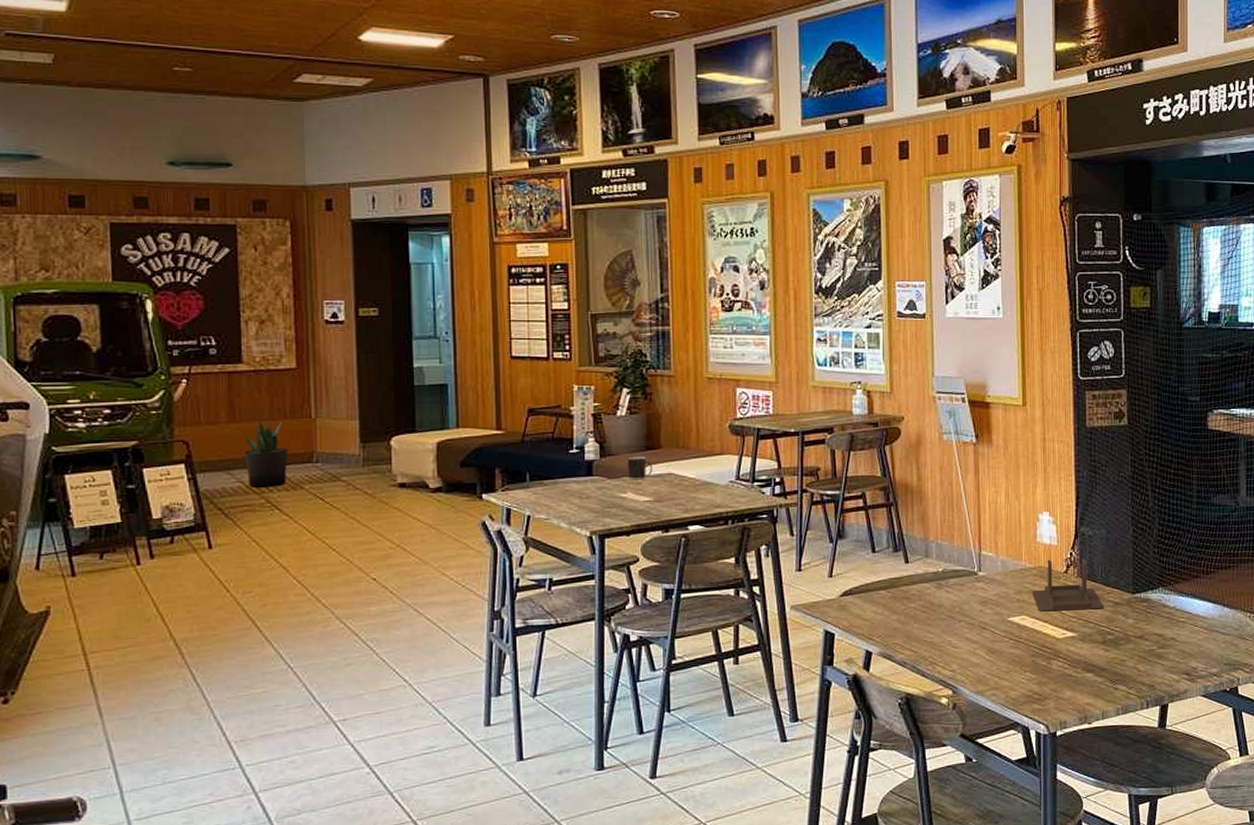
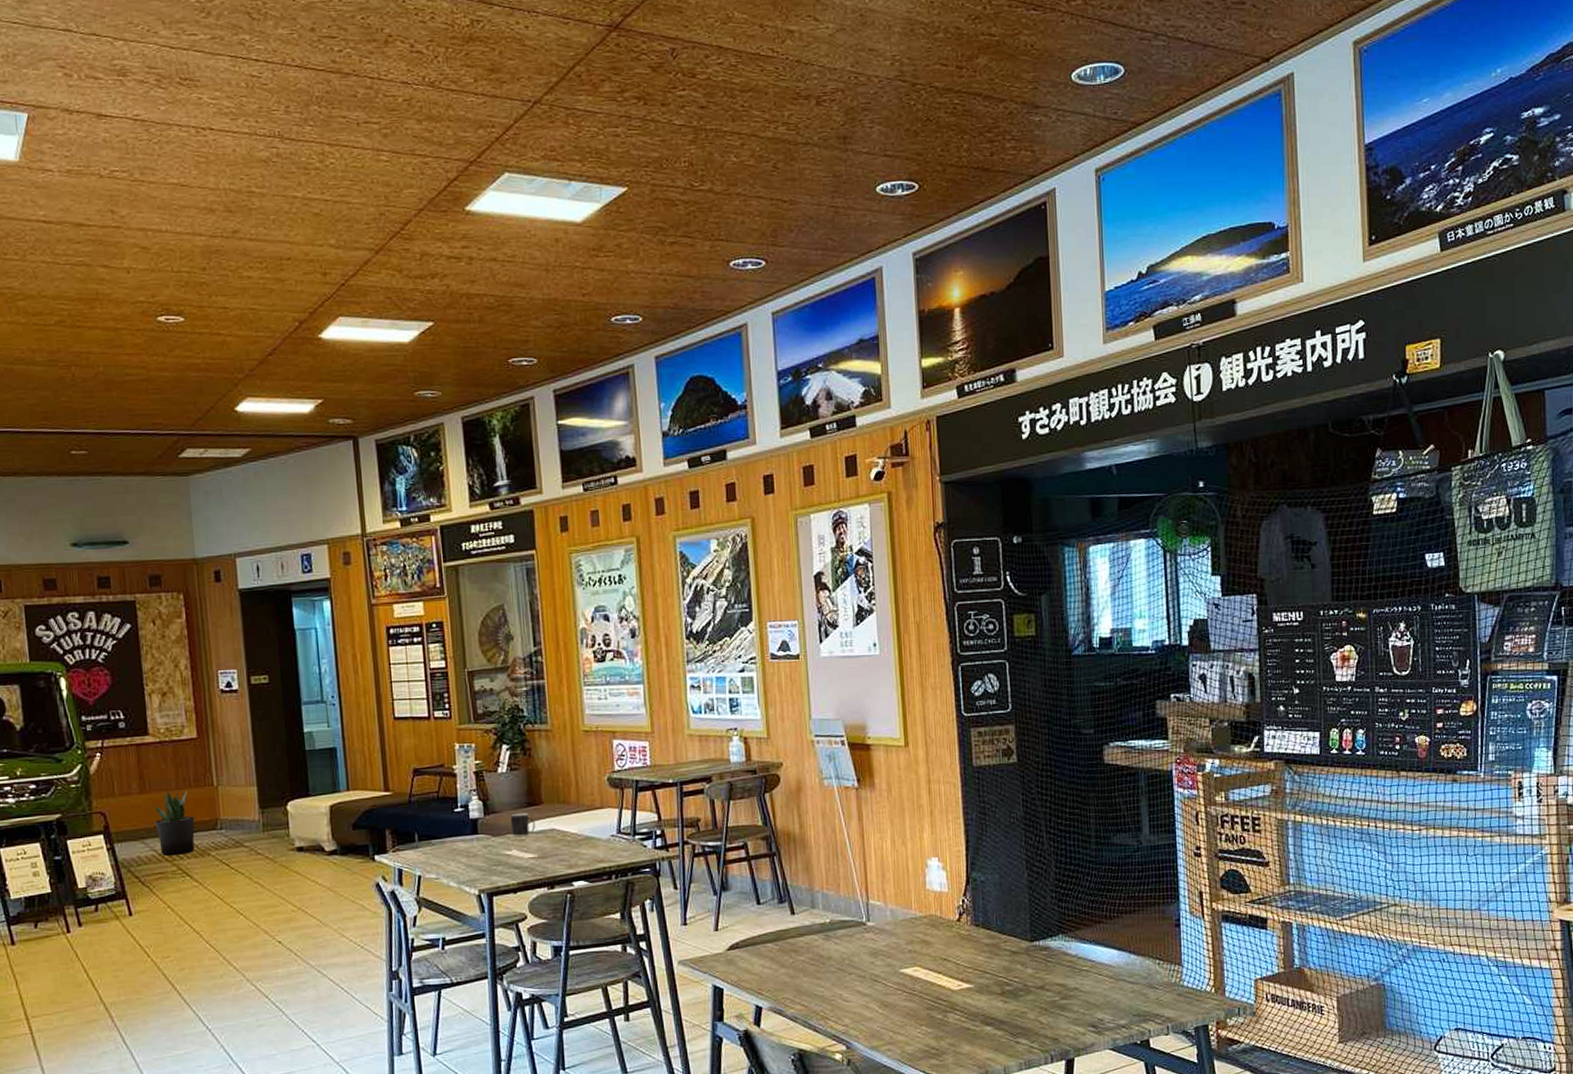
napkin holder: present [1033,558,1104,612] -> none [924,905,1001,963]

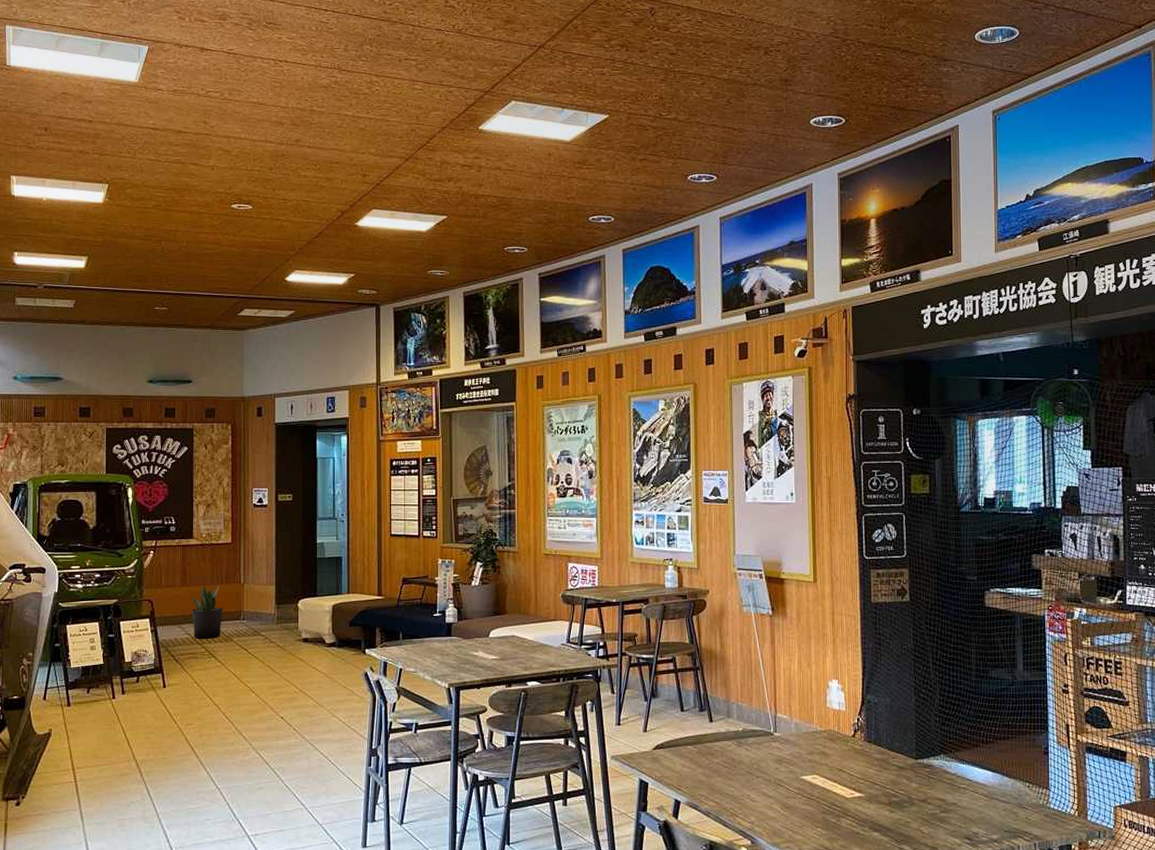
mug: present [510,812,536,838] -> none [479,620,499,641]

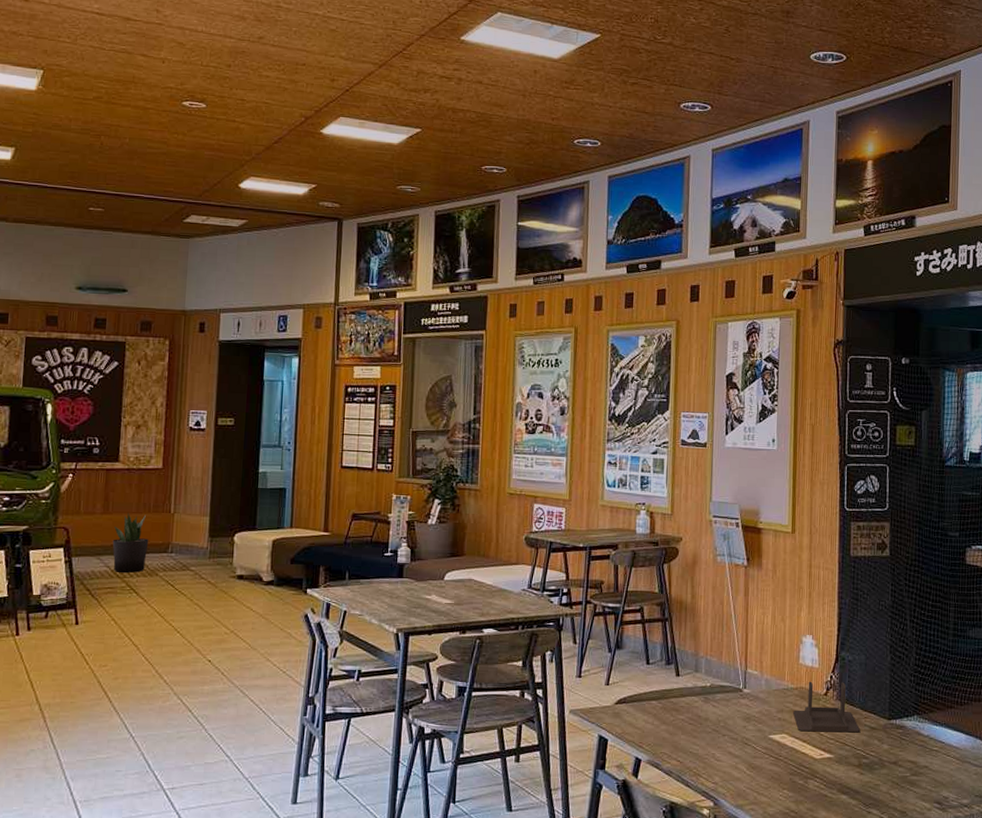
napkin holder: none [823,724,889,772] -> present [793,681,861,733]

